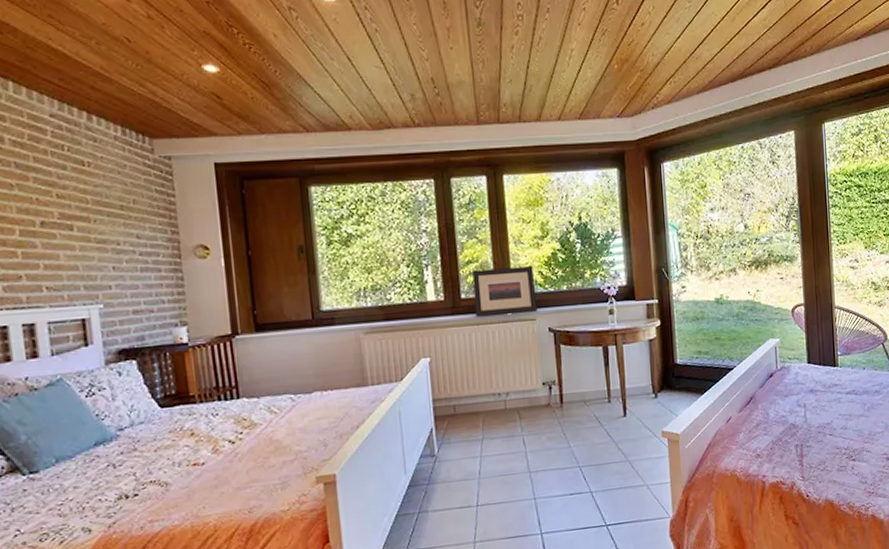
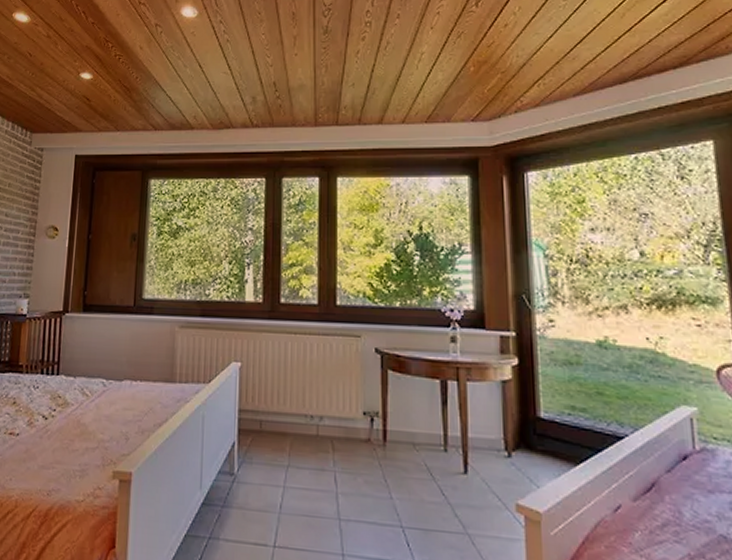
picture frame: present [472,266,537,317] -> none [294,274,363,328]

